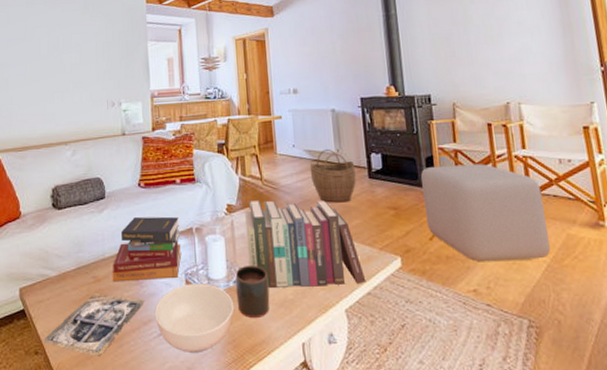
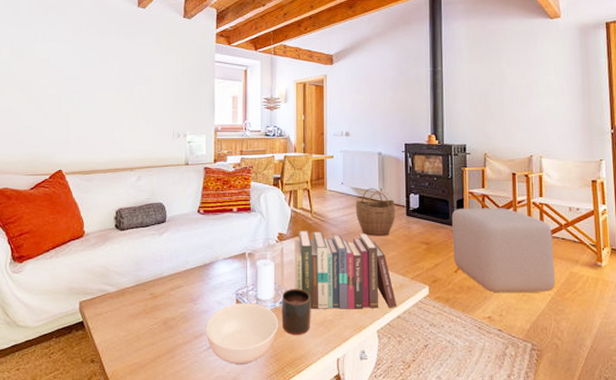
magazine: present [43,292,145,356] -> none [99,307,197,366]
books: present [112,216,182,282] -> none [168,241,234,299]

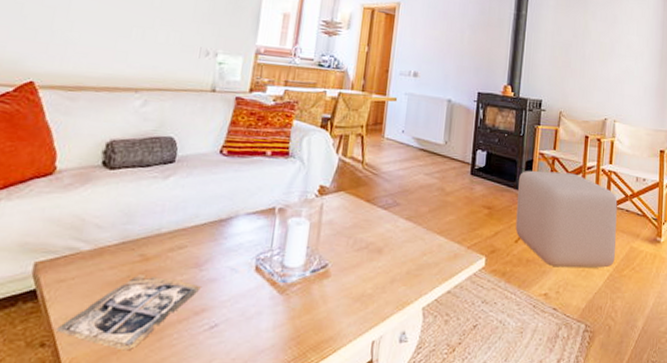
magazine: none [99,307,197,366] -> present [55,273,201,351]
bowl: present [205,303,279,364] -> none [209,271,307,349]
mug: present [281,288,311,335] -> none [310,254,350,312]
books: present [294,230,397,309] -> none [331,183,449,282]
woven basket: present [355,187,395,236] -> none [414,139,460,197]

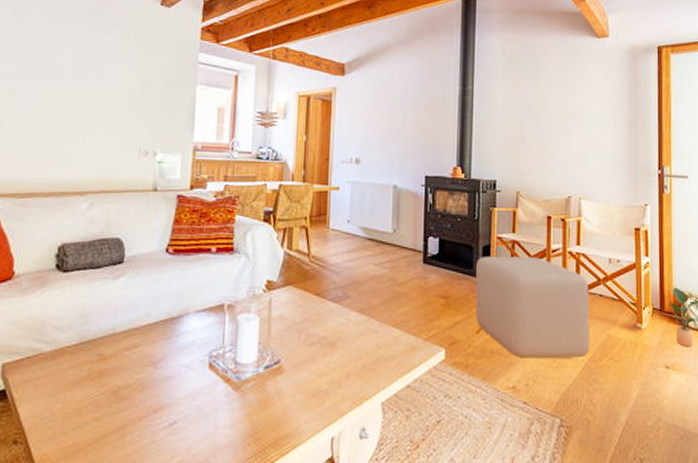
magazine: present [55,273,201,351] -> none [25,372,158,448]

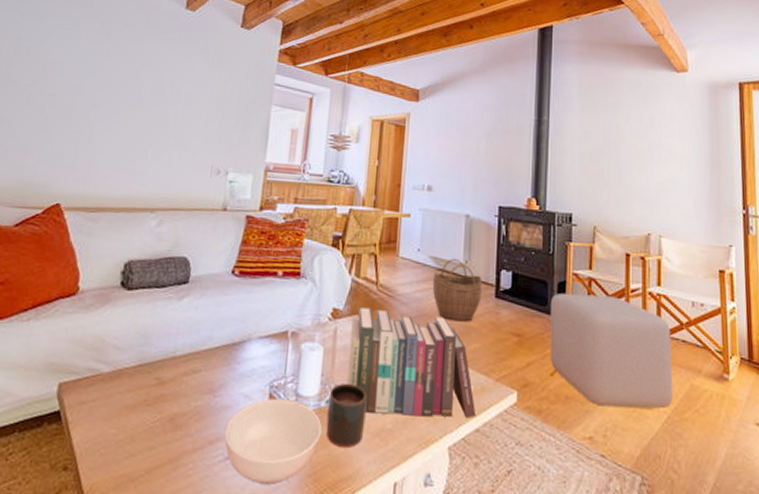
bowl: none [167,368,262,445] -> present [224,399,323,484]
mug: none [265,349,303,408] -> present [326,382,367,447]
books: none [283,277,407,377] -> present [347,306,477,418]
woven basket: none [362,227,410,288] -> present [432,258,482,322]

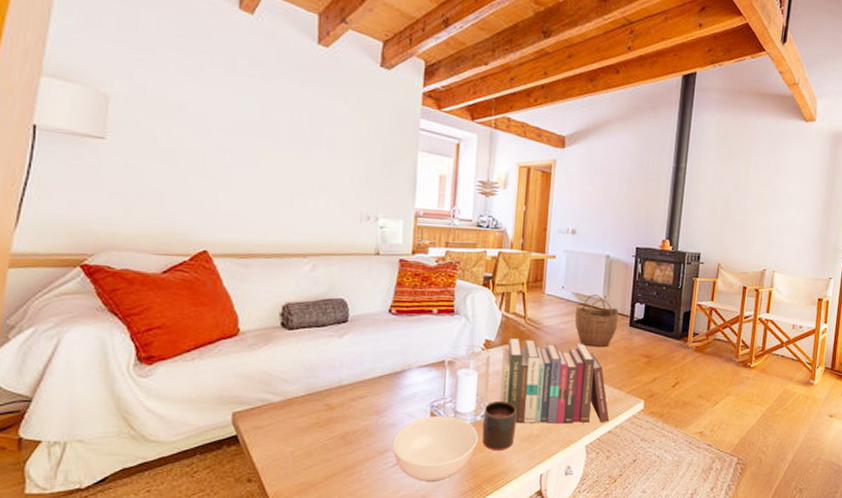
pouf: present [550,292,673,409] -> none [673,320,773,409]

